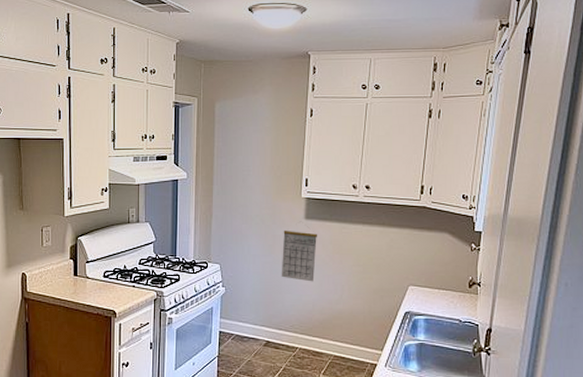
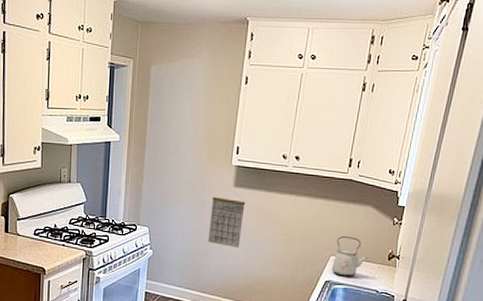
kettle: none [410,265,448,307] -> present [331,236,368,277]

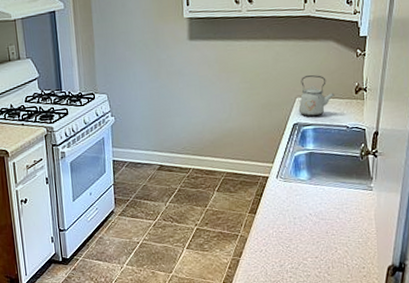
calendar: present [207,195,245,248] -> none [168,48,203,103]

